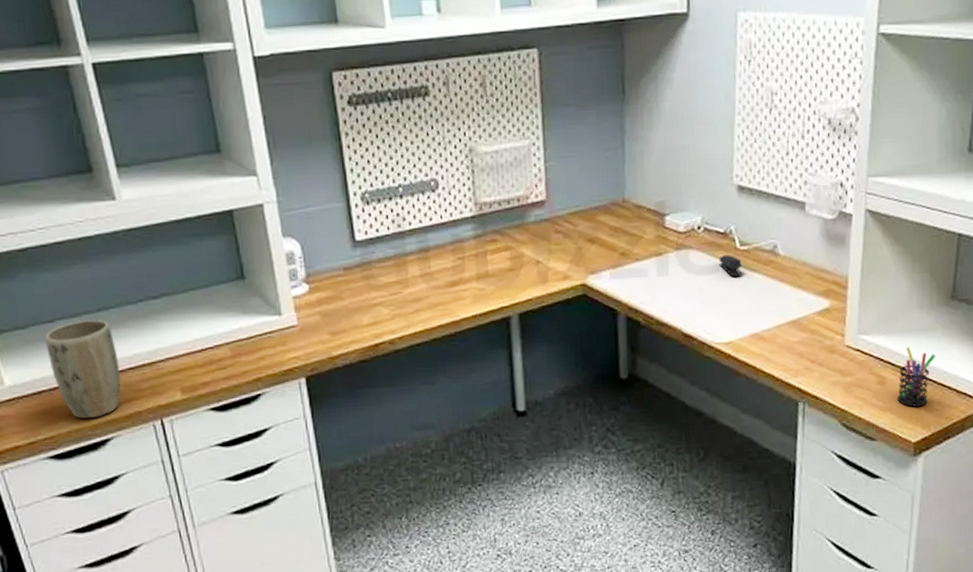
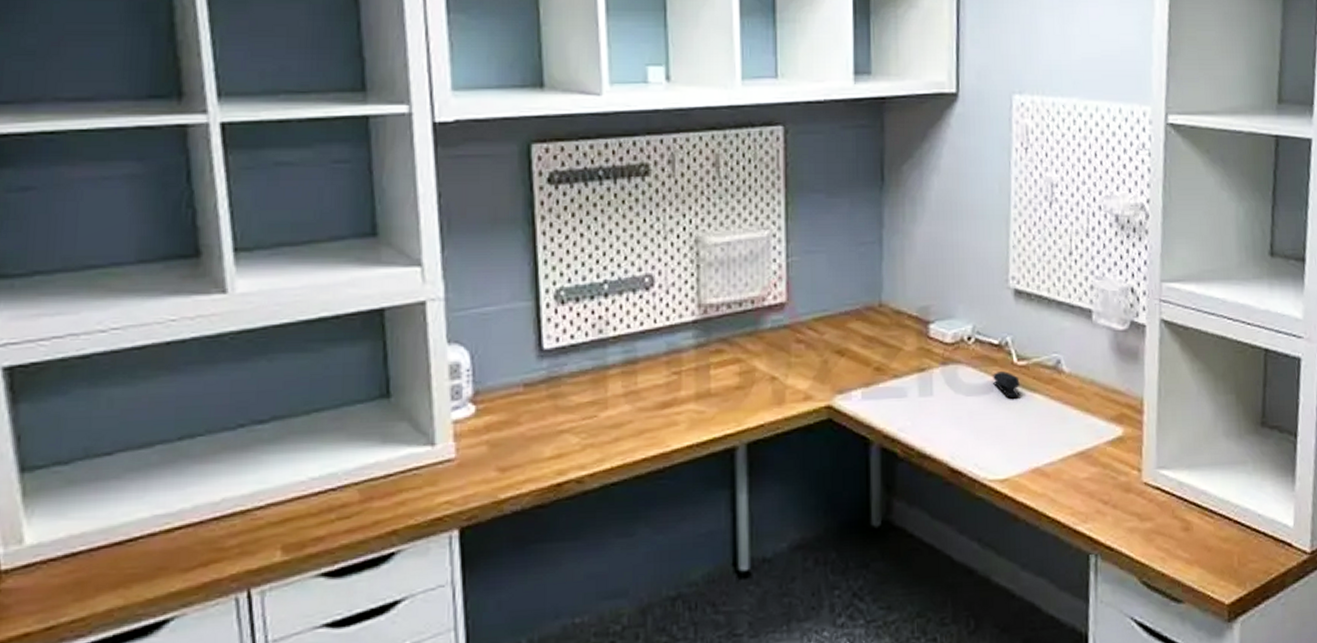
plant pot: present [45,320,121,418] -> none [95,451,200,591]
pen holder: present [898,346,936,407] -> none [1206,483,1248,559]

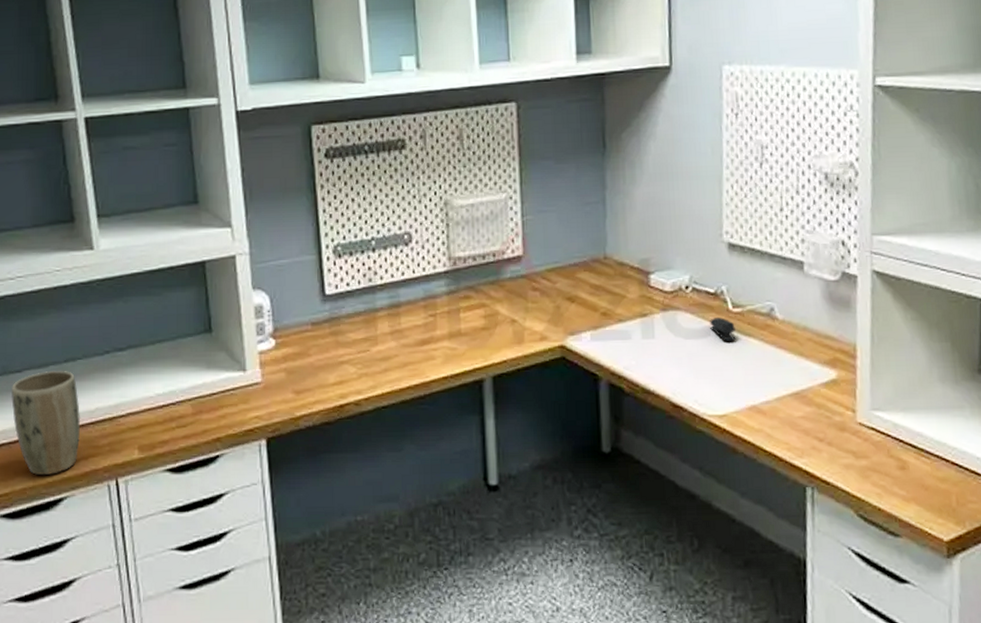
plant pot: none [95,451,200,591] -> present [11,371,81,475]

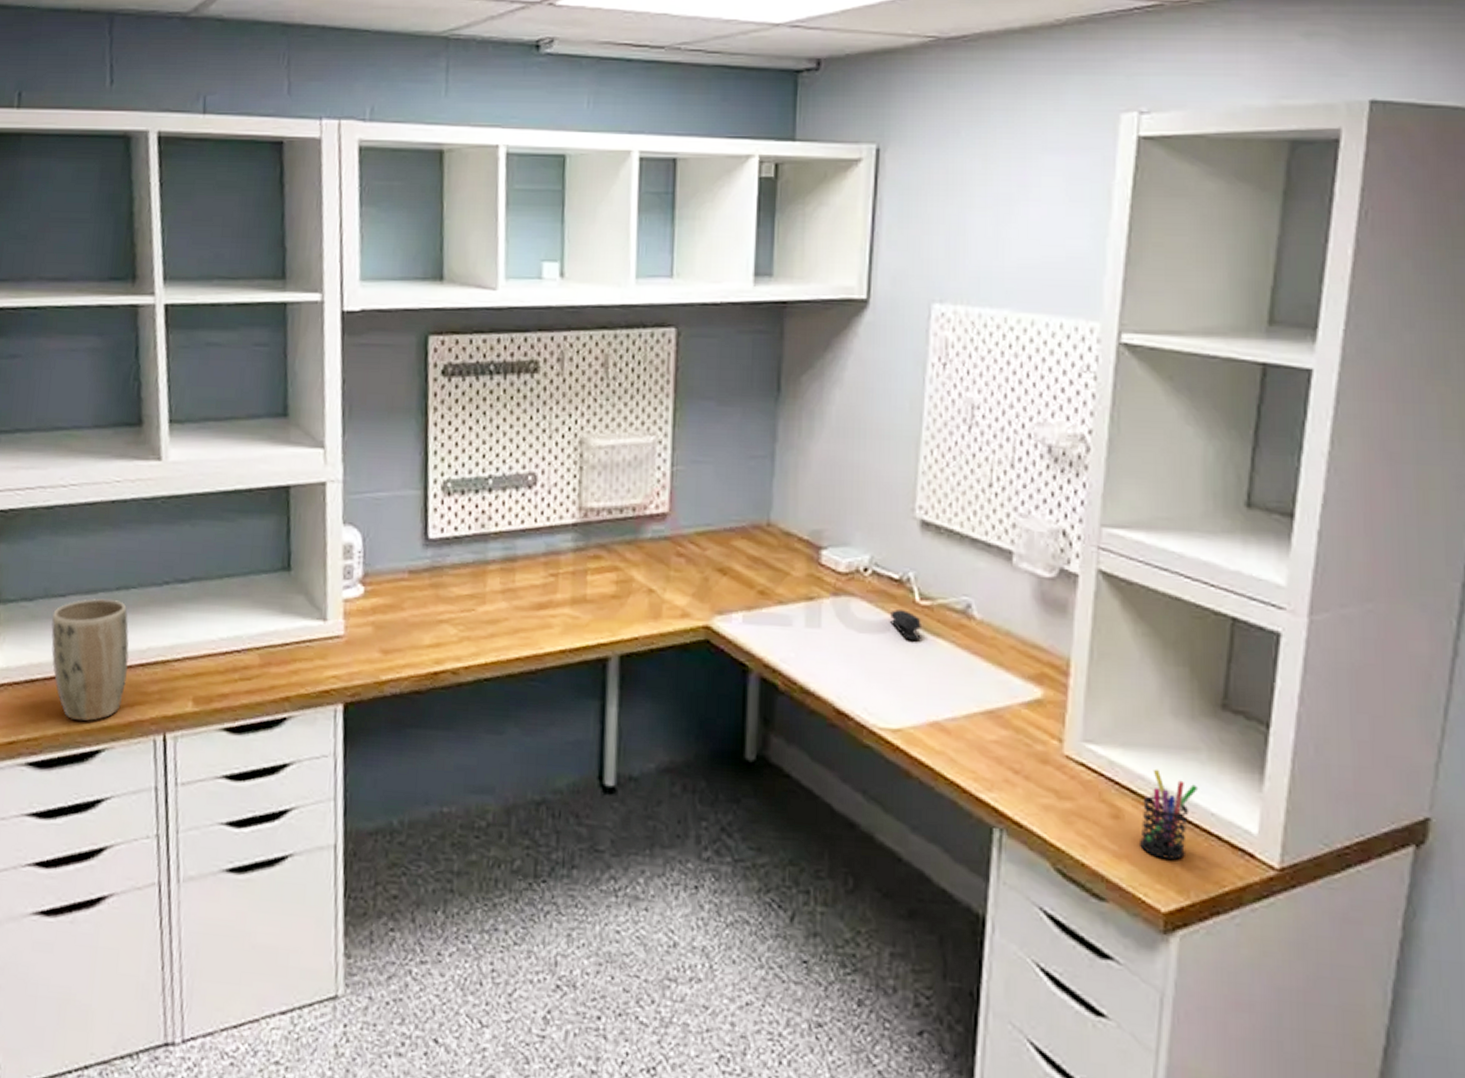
pen holder: none [923,426,966,498] -> present [1140,769,1199,860]

